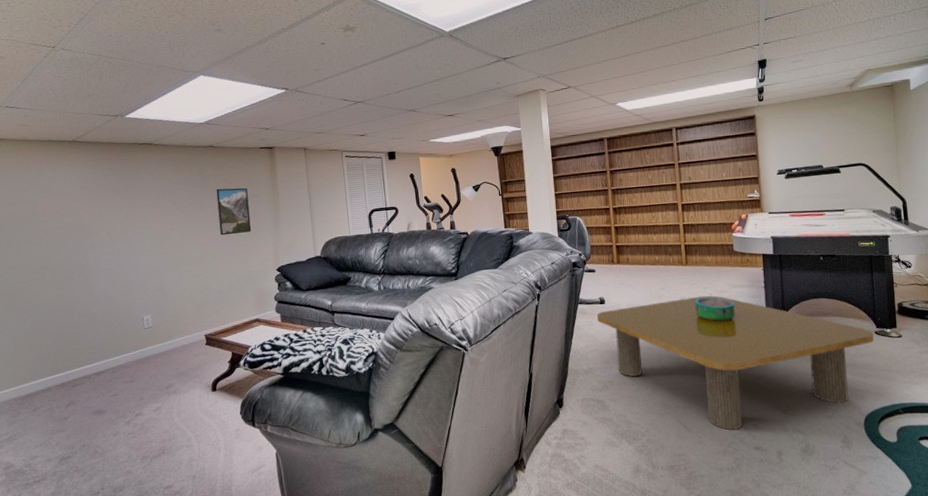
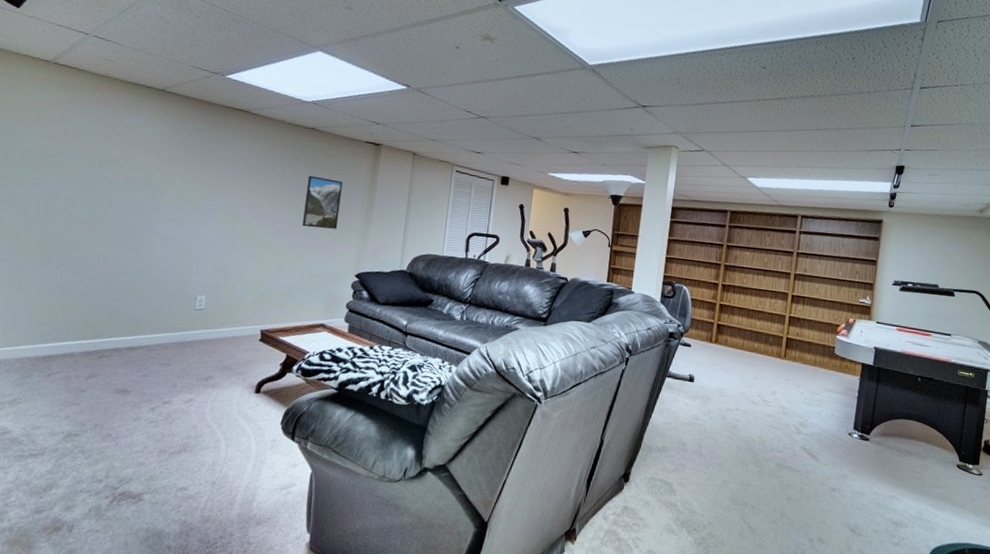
coffee table: present [597,295,874,430] -> none [683,389,956,540]
decorative bowl: present [694,297,735,322] -> none [783,395,825,426]

